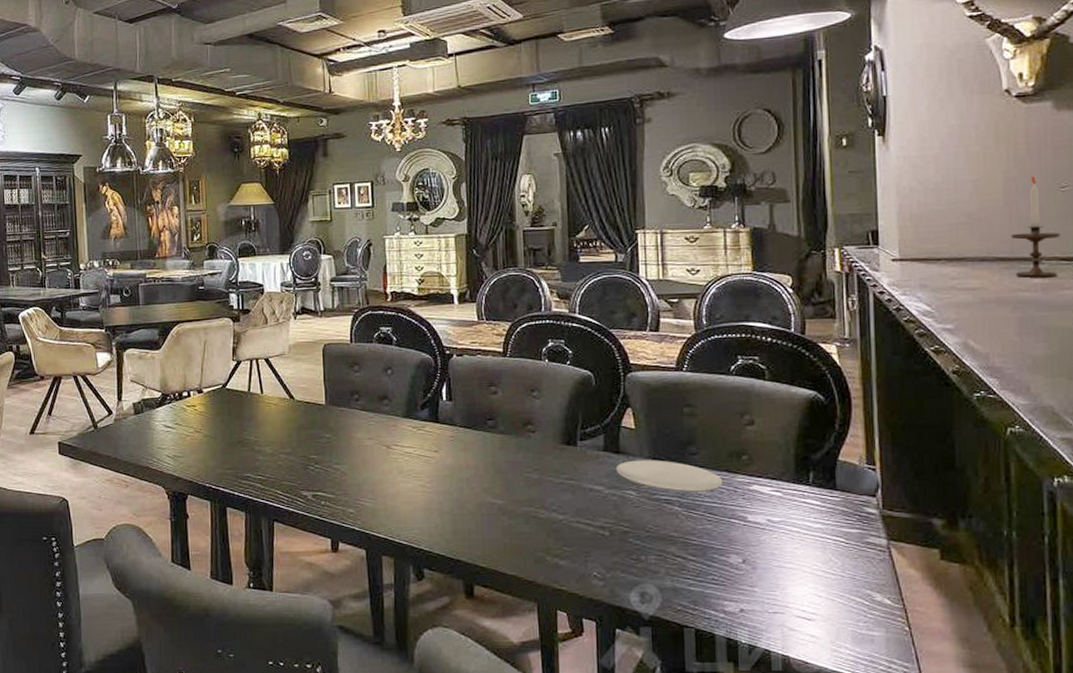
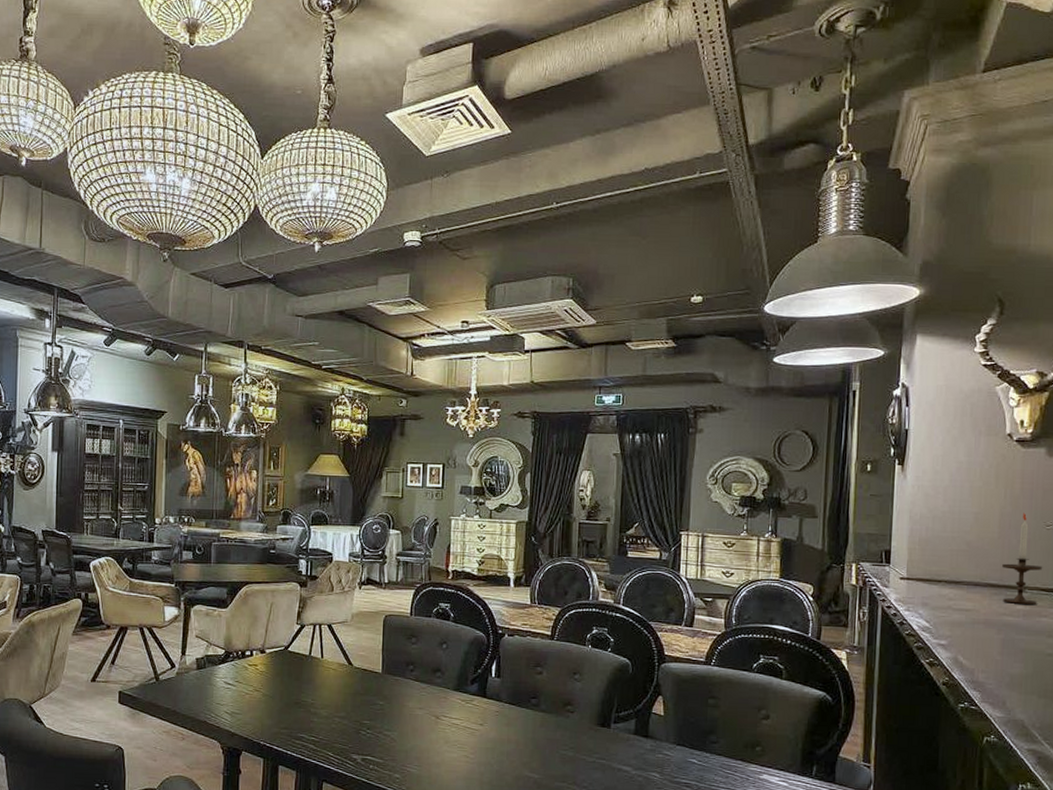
plate: present [615,460,723,492] -> none [643,744,738,778]

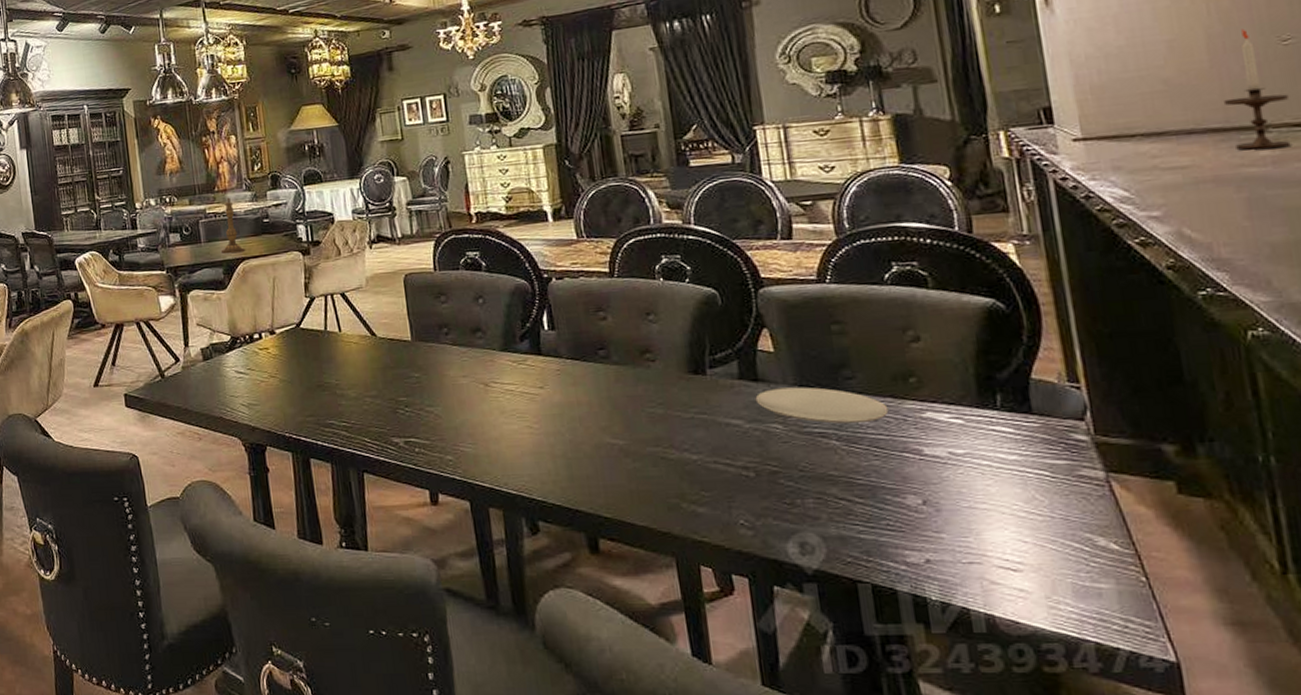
candlestick: none [228,525,249,577] -> present [222,197,245,254]
plate: none [643,744,738,778] -> present [755,387,889,424]

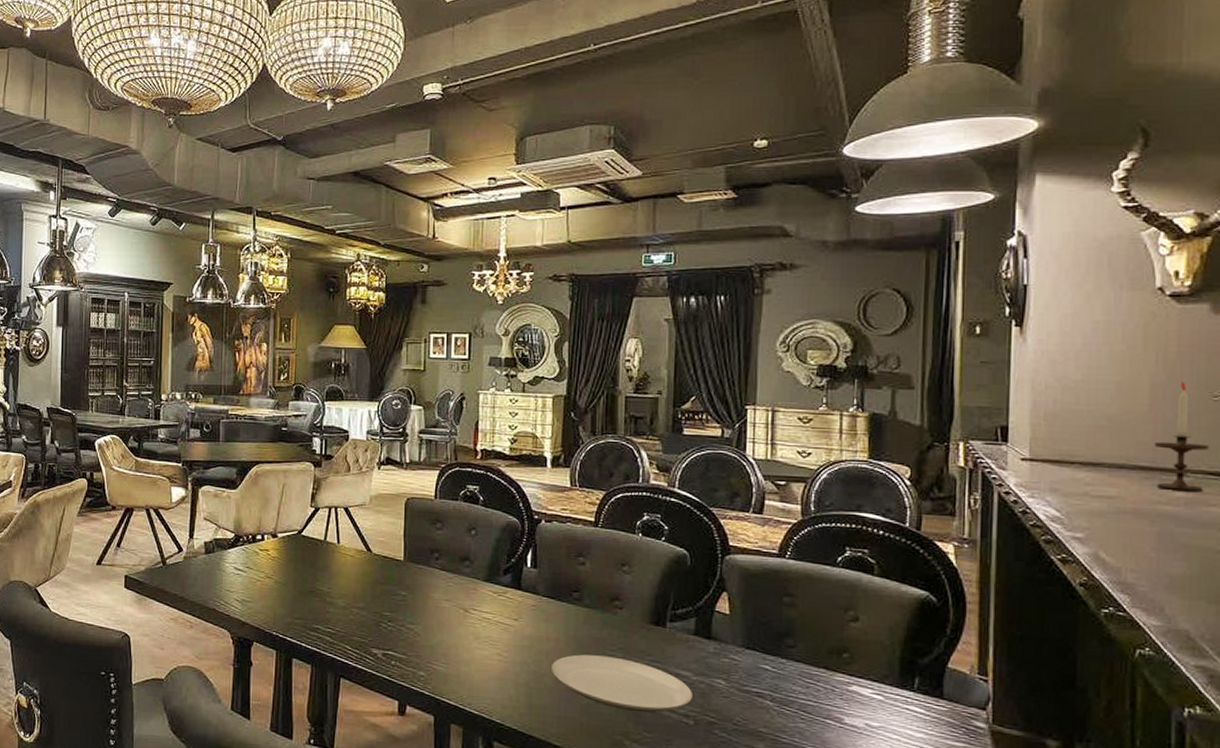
candlestick: present [222,197,245,254] -> none [238,401,260,456]
plate: none [588,414,749,471] -> present [552,654,692,713]
plate: present [755,387,889,424] -> none [705,647,820,688]

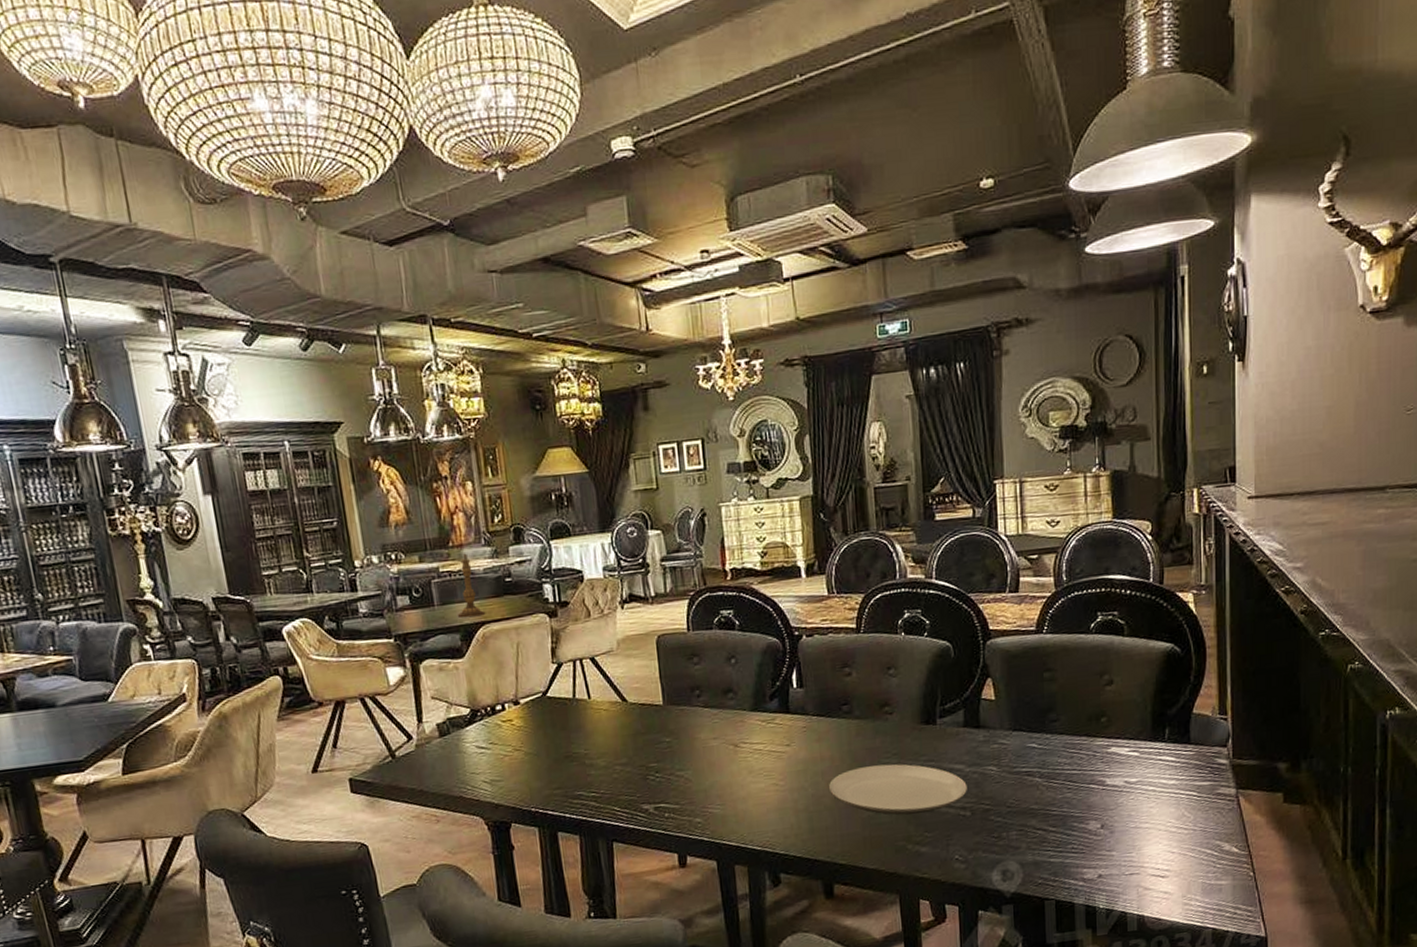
candlestick: none [238,401,260,456] -> present [458,553,485,618]
candlestick: present [1153,381,1210,492] -> none [1359,398,1405,509]

